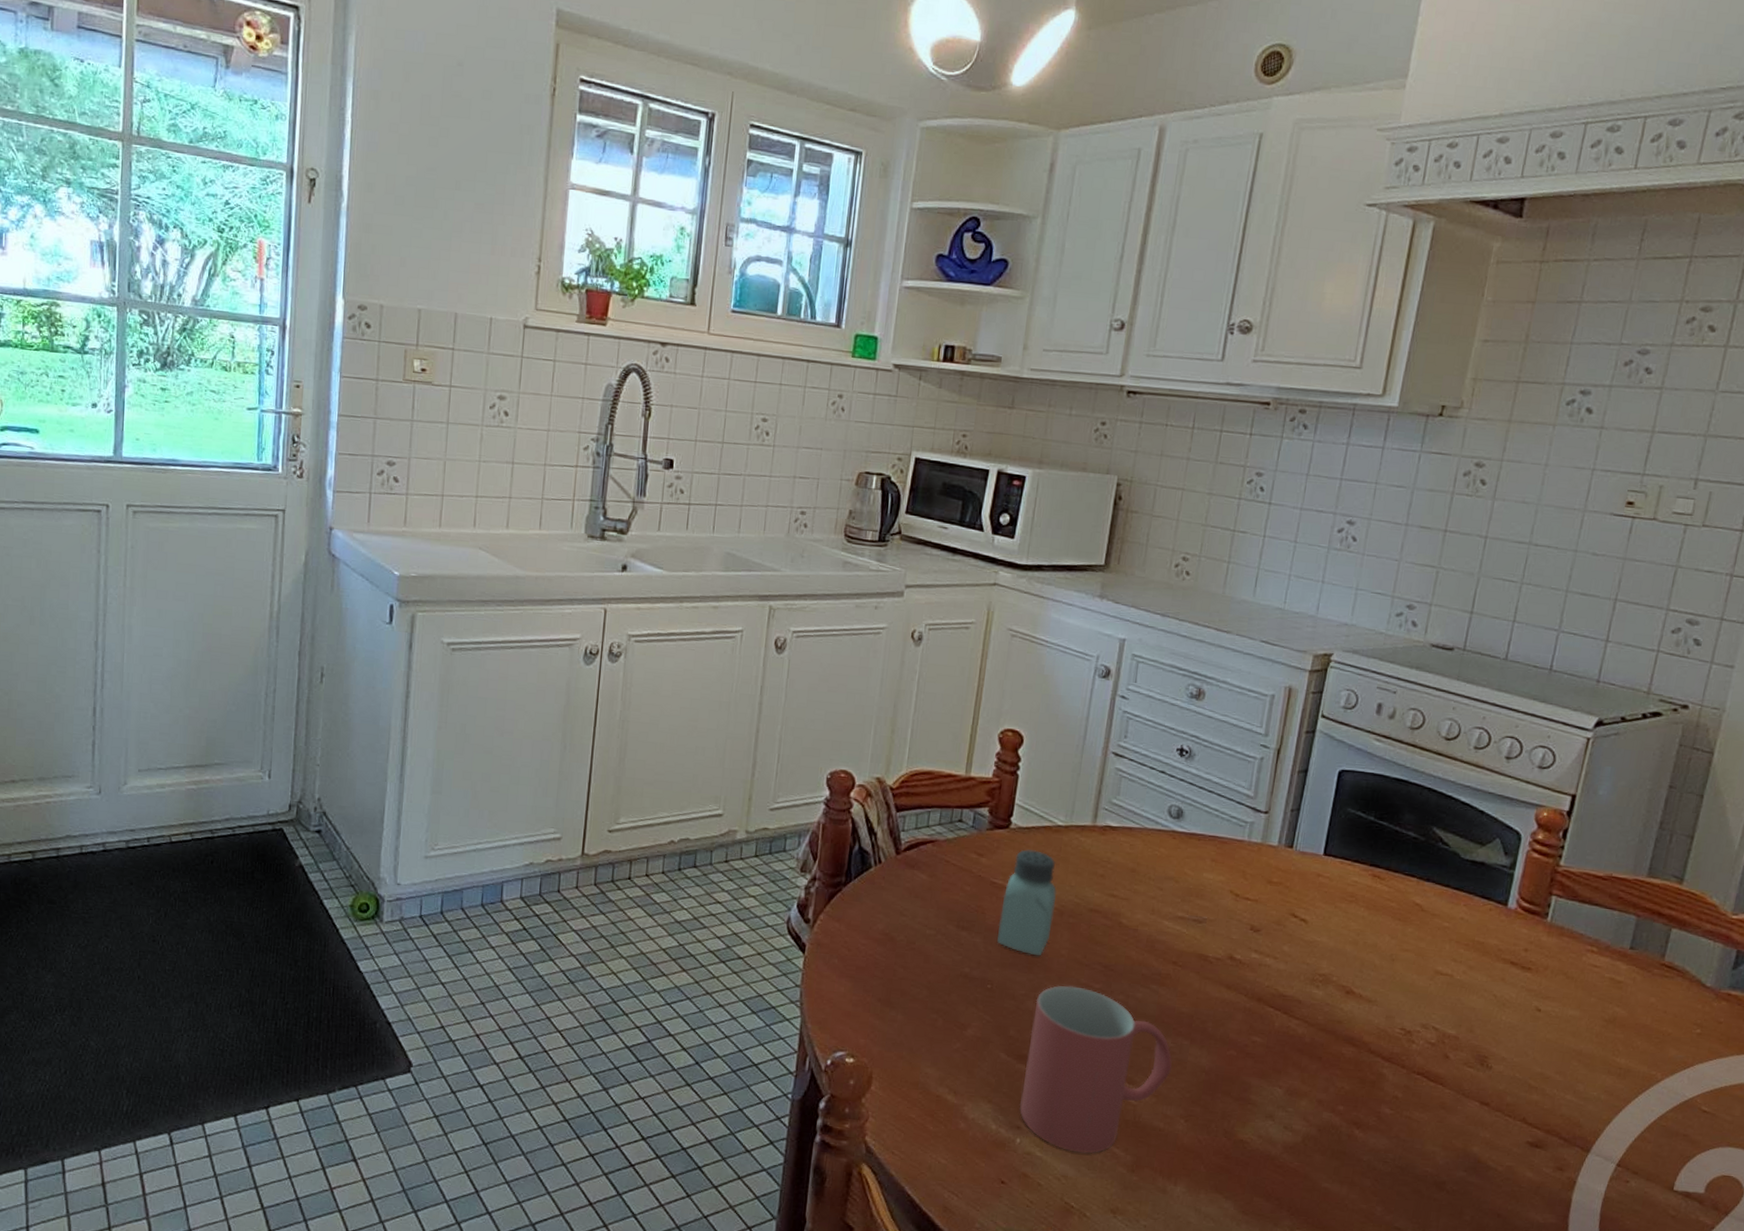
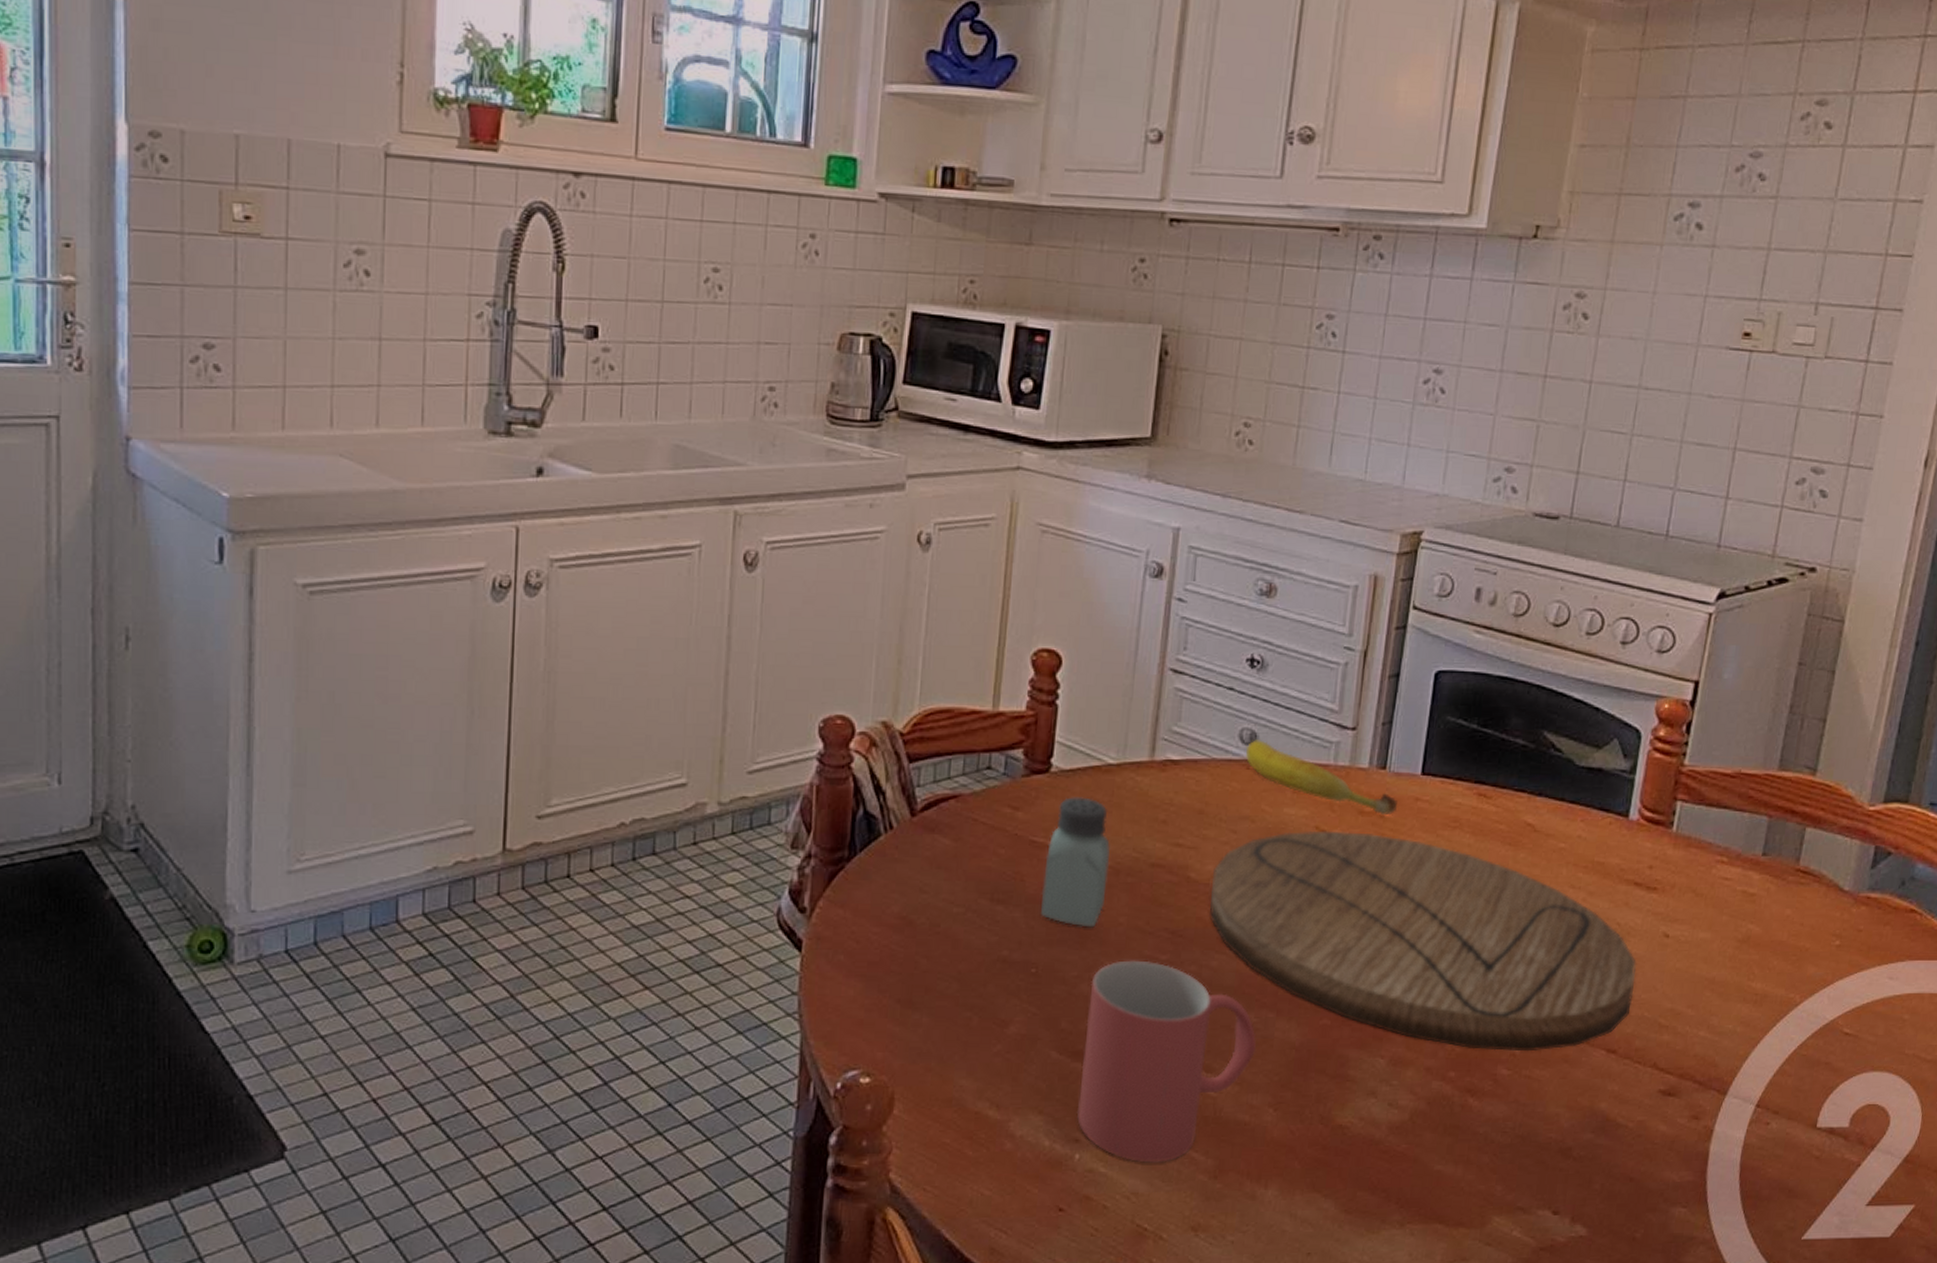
cutting board: none [1137,893,1510,1097] -> present [1210,830,1636,1052]
fruit: none [1173,815,1302,887] -> present [1246,740,1398,816]

